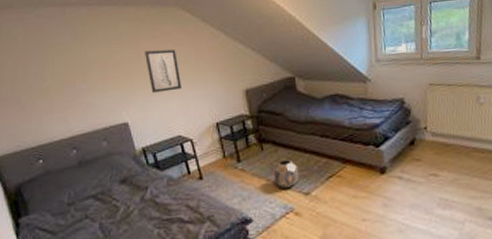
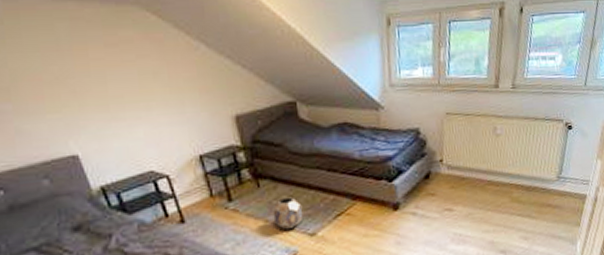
wall art: present [145,49,182,93] -> none [96,61,151,117]

